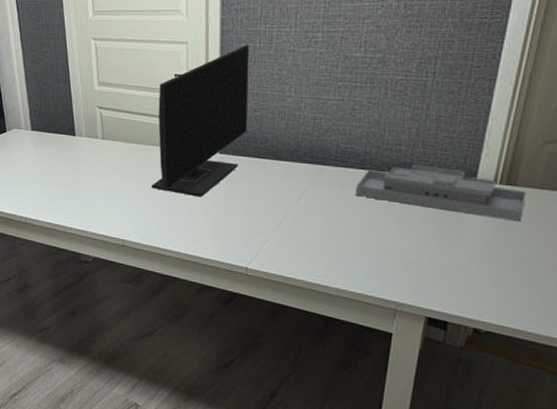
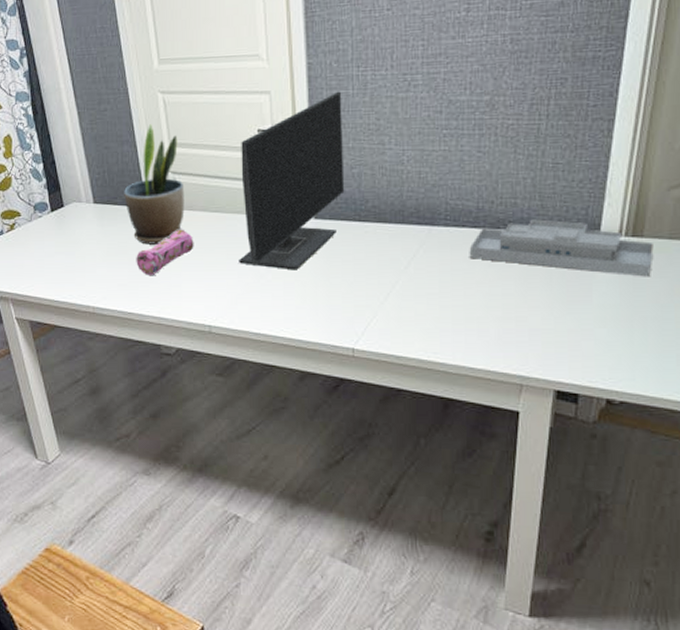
potted plant: none [57,66,109,168] -> present [124,124,185,245]
pencil case: none [64,156,114,194] -> present [136,229,194,275]

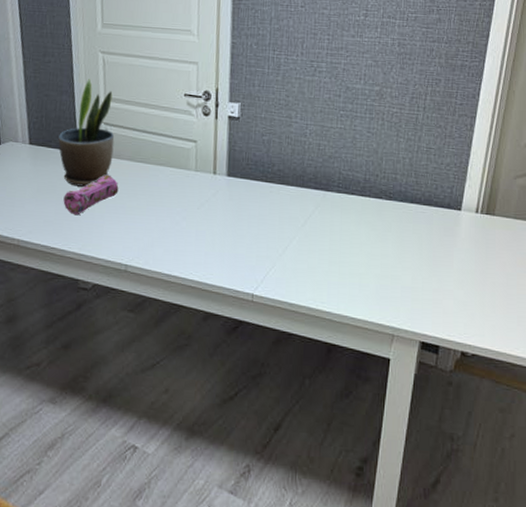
monitor: present [239,91,345,270] -> none [158,69,259,220]
desk organizer: present [469,219,654,277] -> none [356,193,502,249]

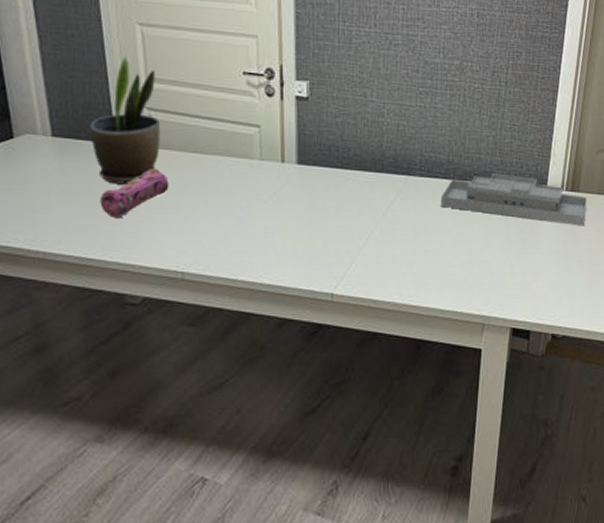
desk organizer: none [356,193,502,249] -> present [440,173,587,226]

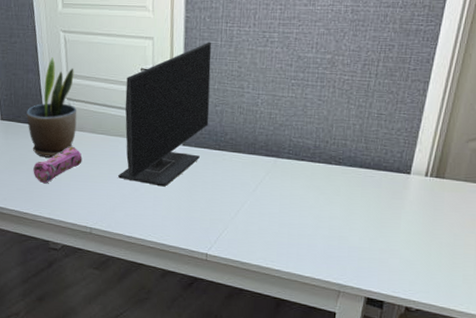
monitor: none [218,42,329,215] -> present [118,41,212,187]
desk organizer: present [440,173,587,226] -> none [305,158,452,211]

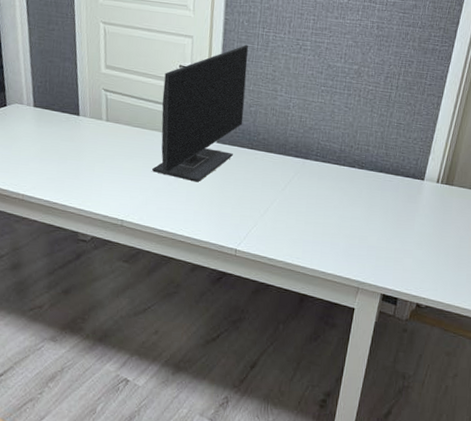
potted plant: present [26,57,77,158] -> none [61,47,114,148]
pencil case: present [33,146,83,183] -> none [65,137,117,173]

